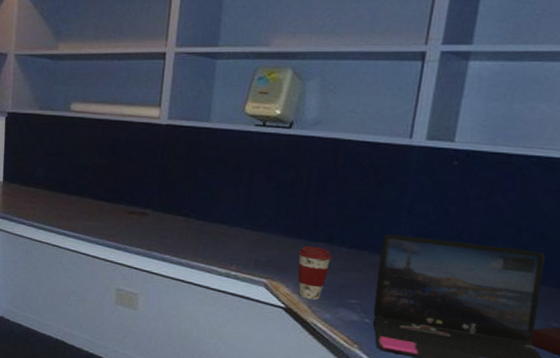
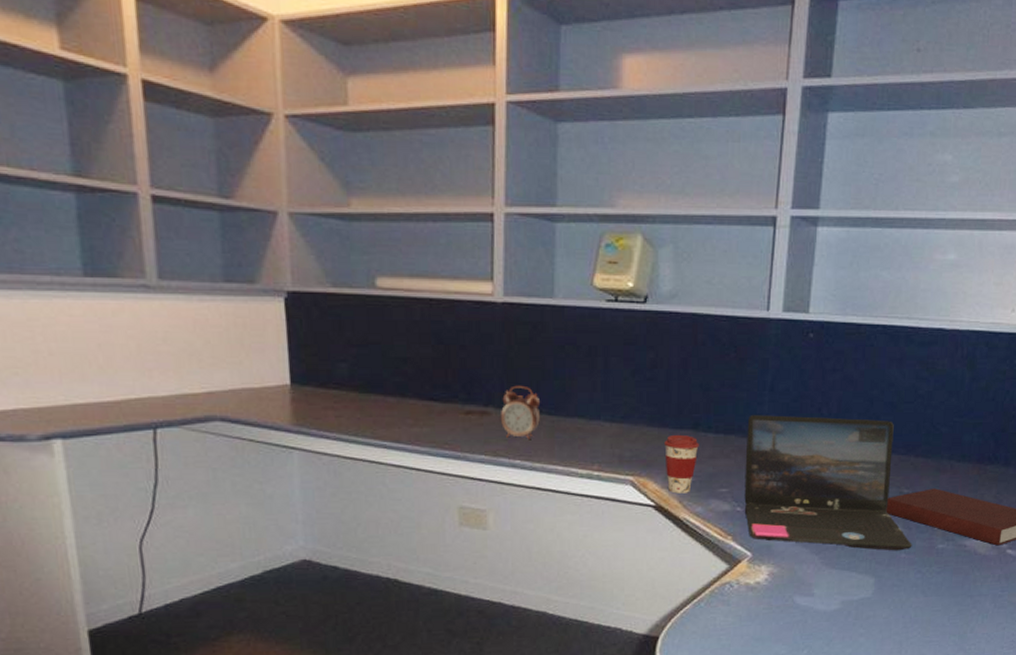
alarm clock: none [156,193,190,240] -> present [500,385,540,440]

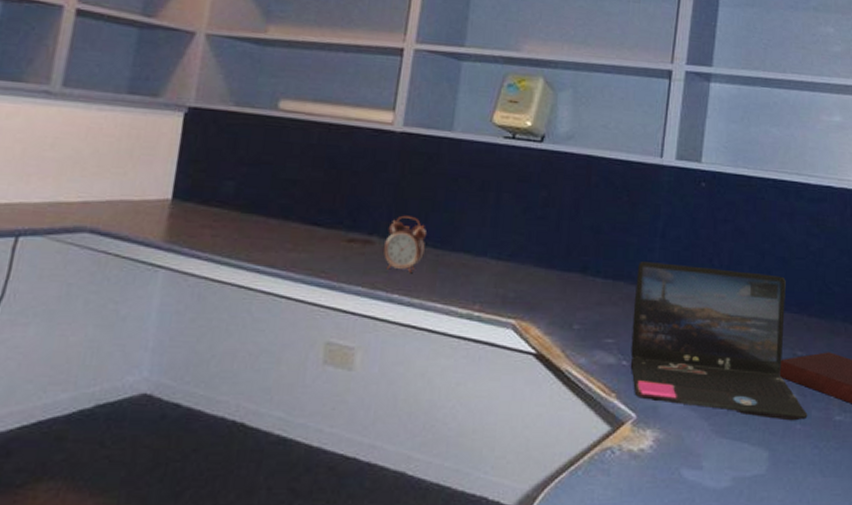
coffee cup: present [664,434,699,494] -> none [550,277,587,342]

